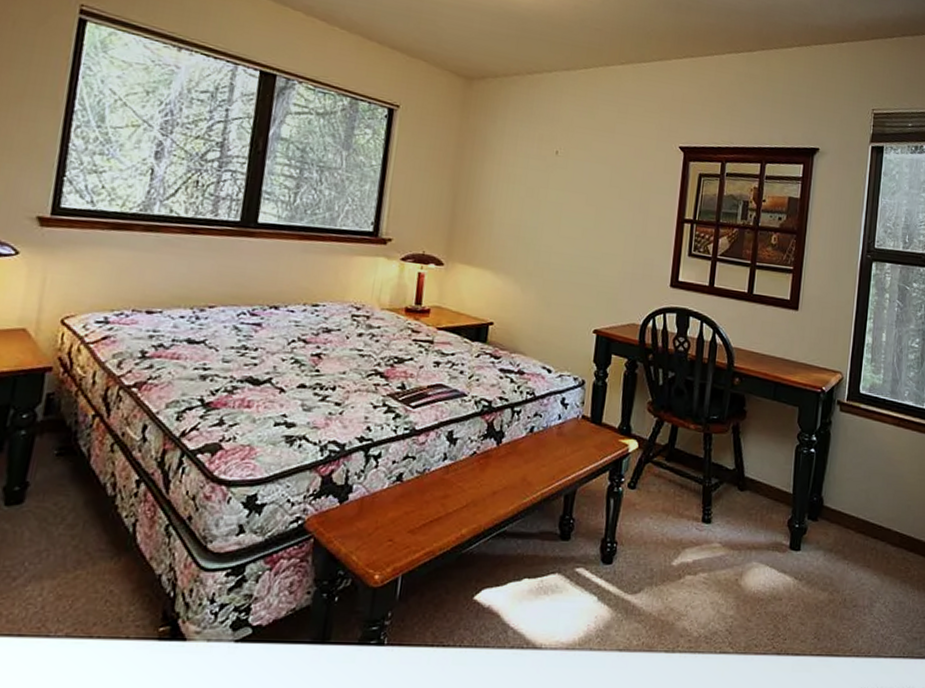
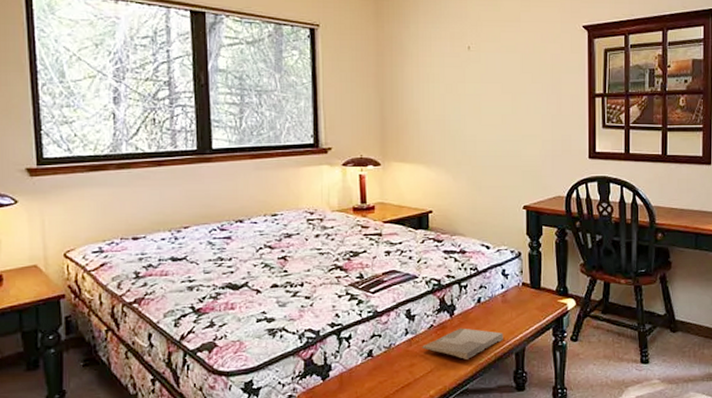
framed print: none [460,459,554,497] -> present [422,328,503,359]

